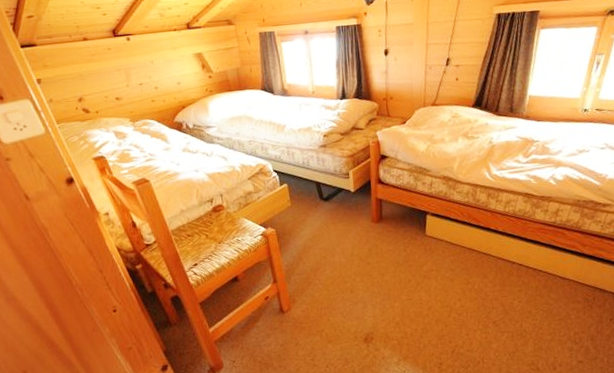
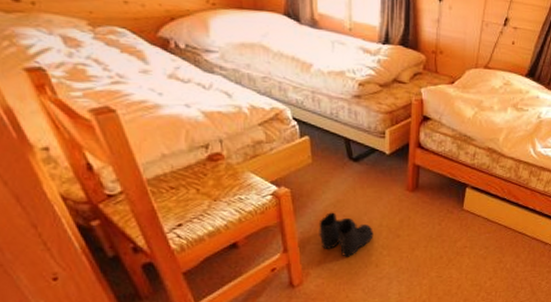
boots: none [300,246,347,285] -> present [319,212,374,257]

